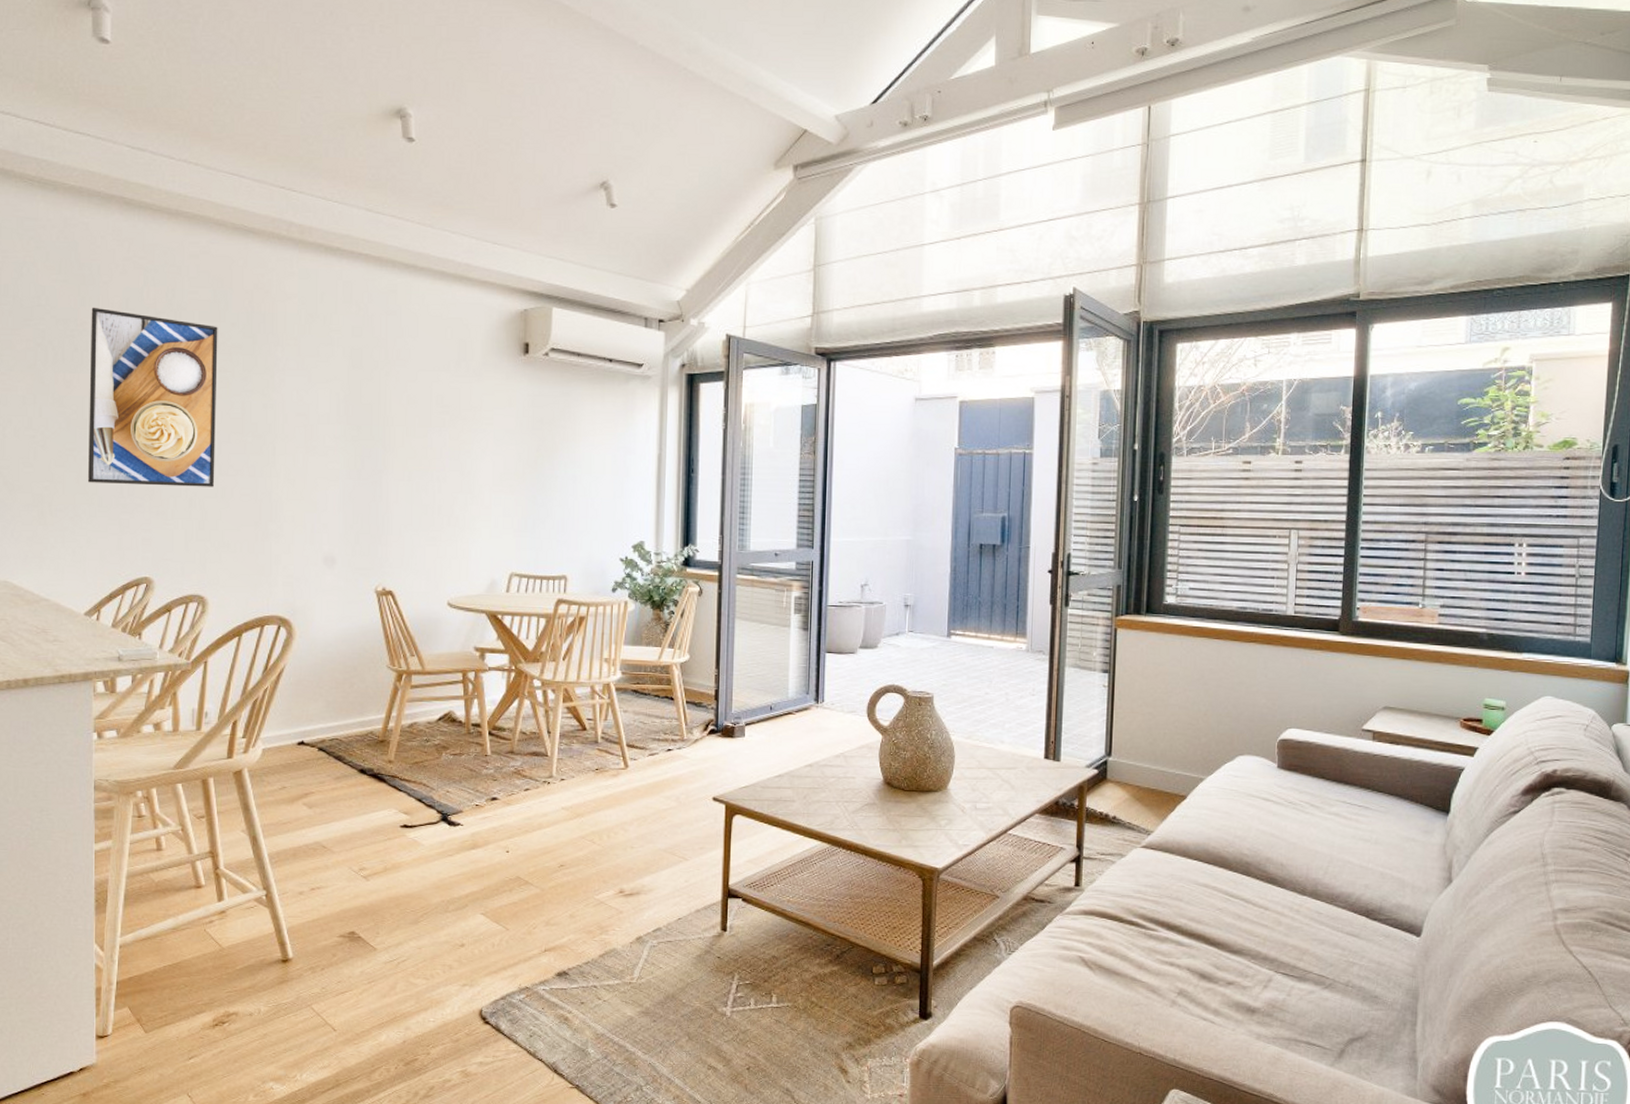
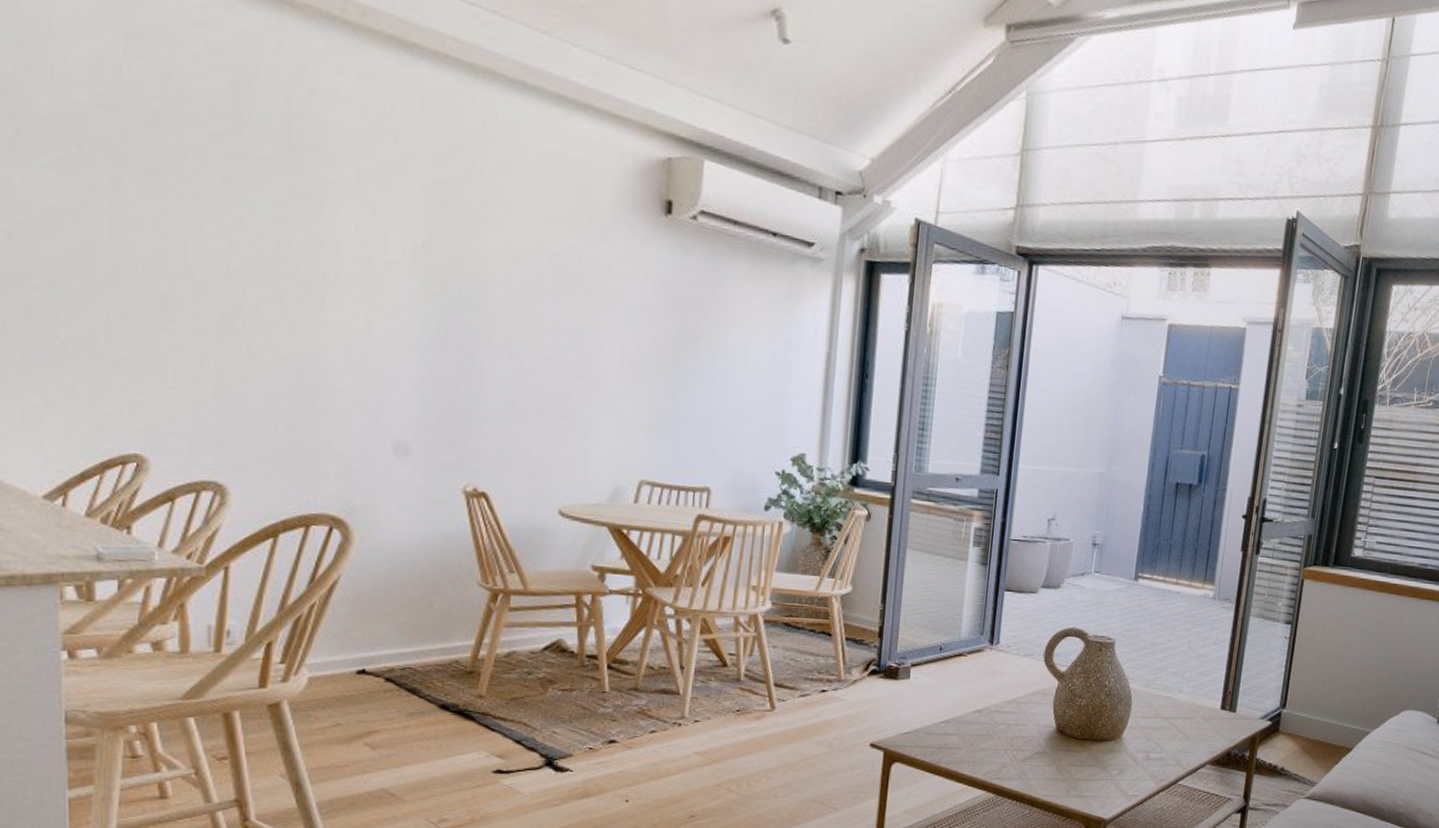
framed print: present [87,307,218,487] -> none [40,76,239,344]

